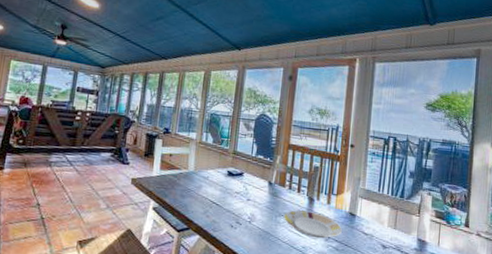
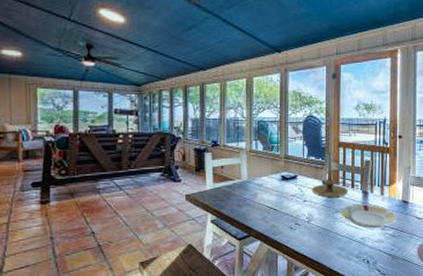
candle holder: none [256,154,294,200] -> present [311,153,348,197]

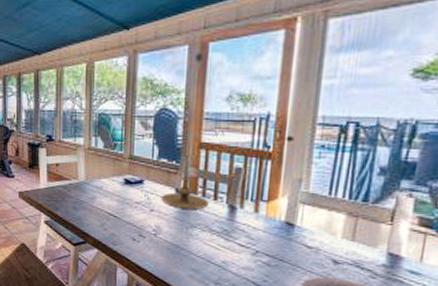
plate: present [341,204,397,228] -> none [197,220,275,252]

